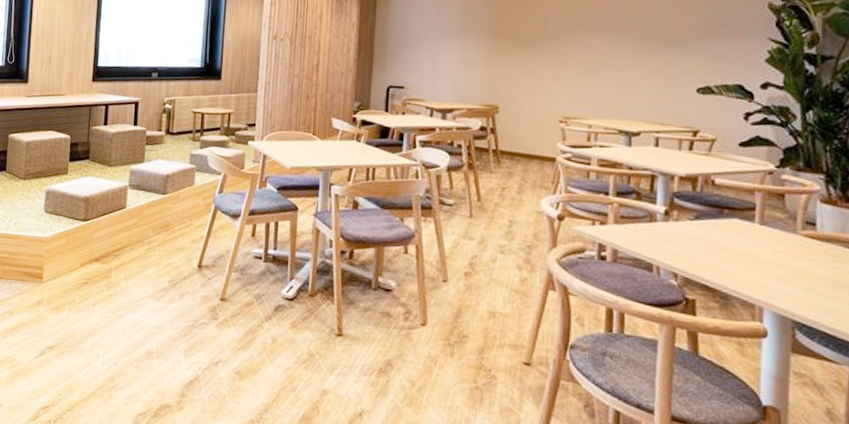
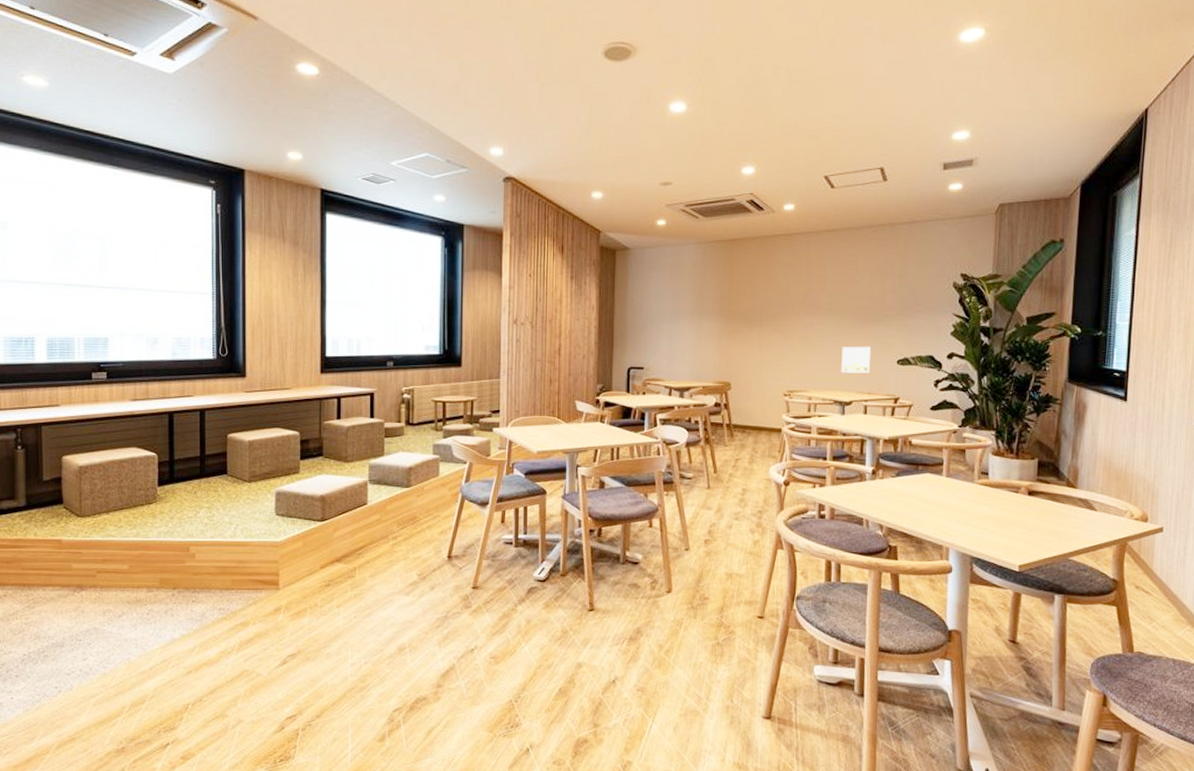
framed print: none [627,71,664,102] -> present [841,346,871,373]

